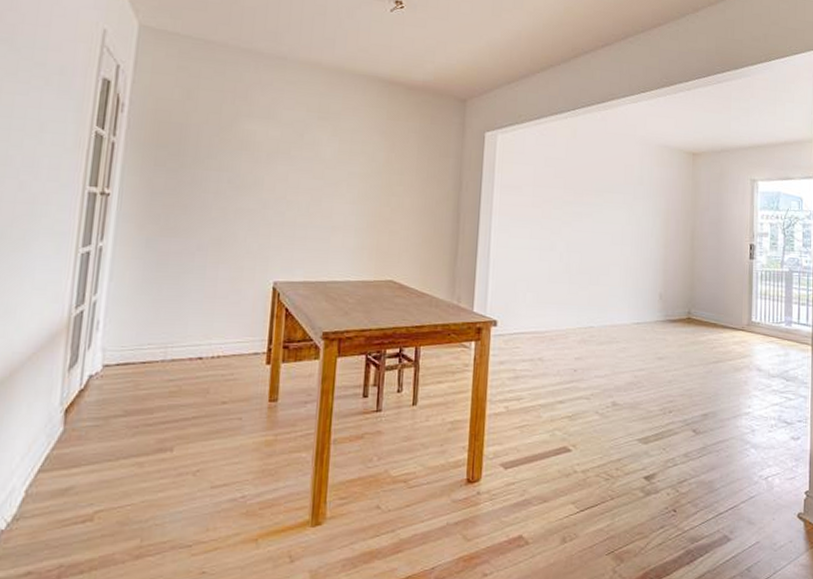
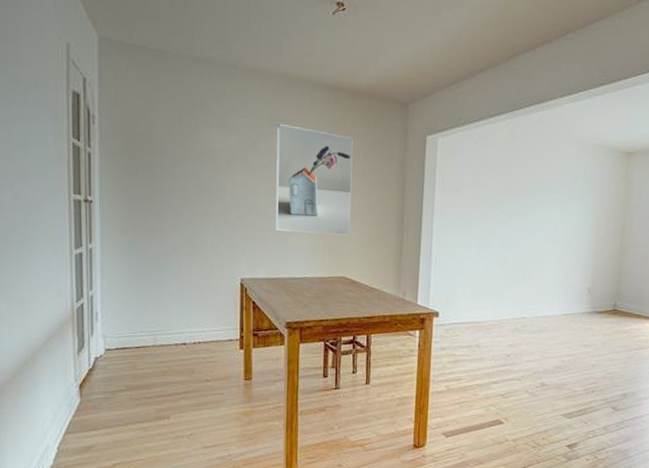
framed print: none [317,117,407,234] -> present [275,124,353,235]

